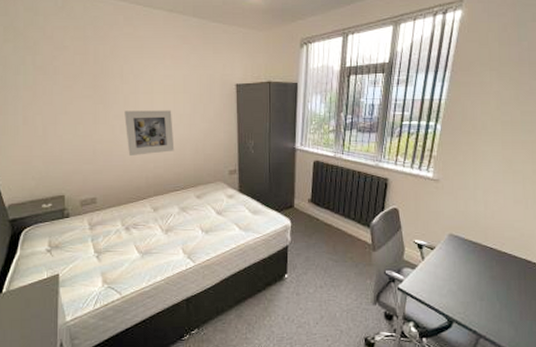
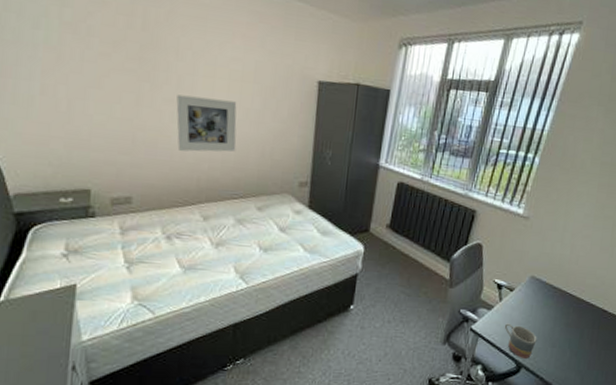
mug: none [430,280,464,313] -> present [504,323,537,359]

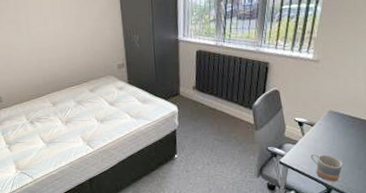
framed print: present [176,94,237,152] -> none [17,12,66,57]

